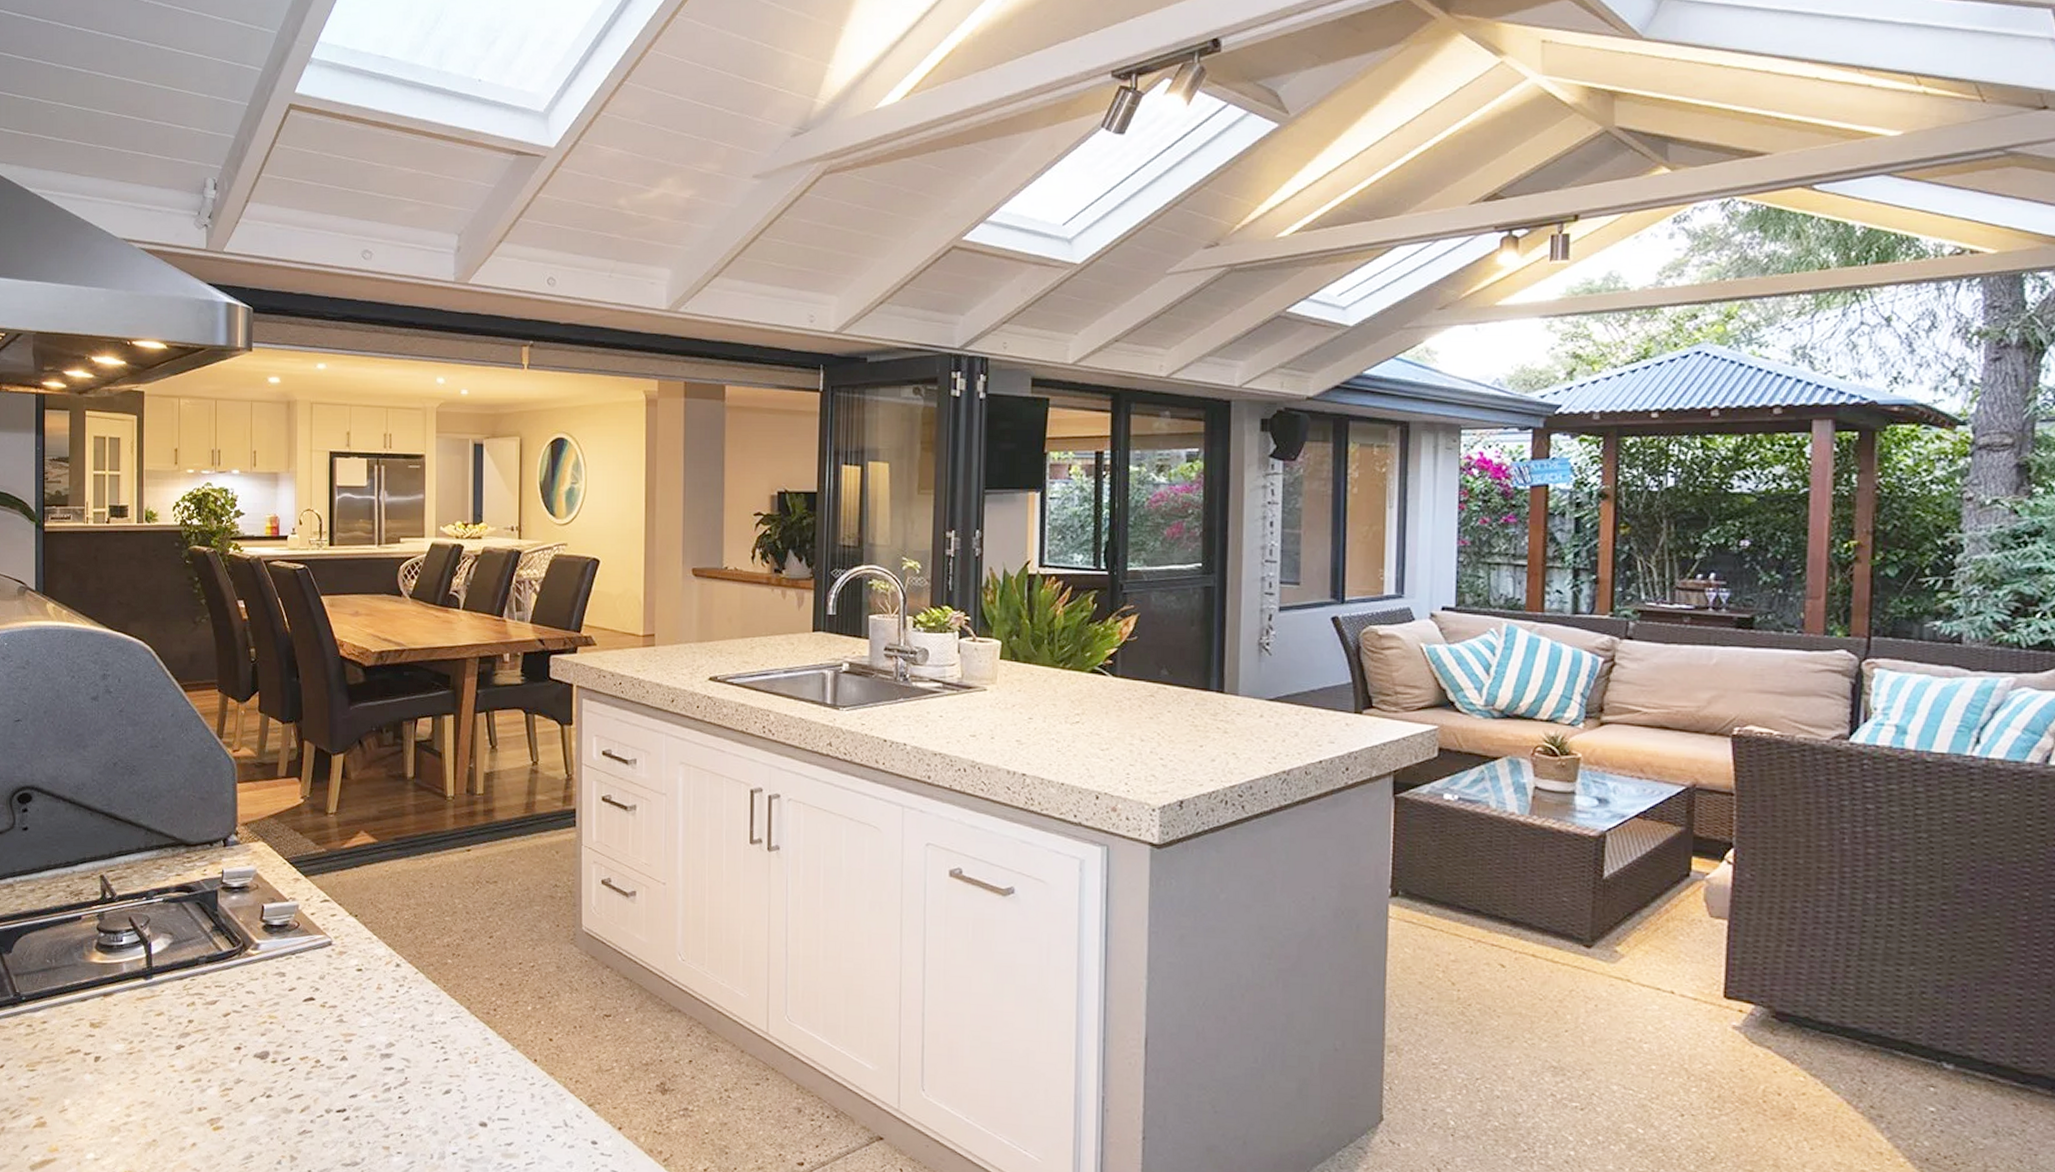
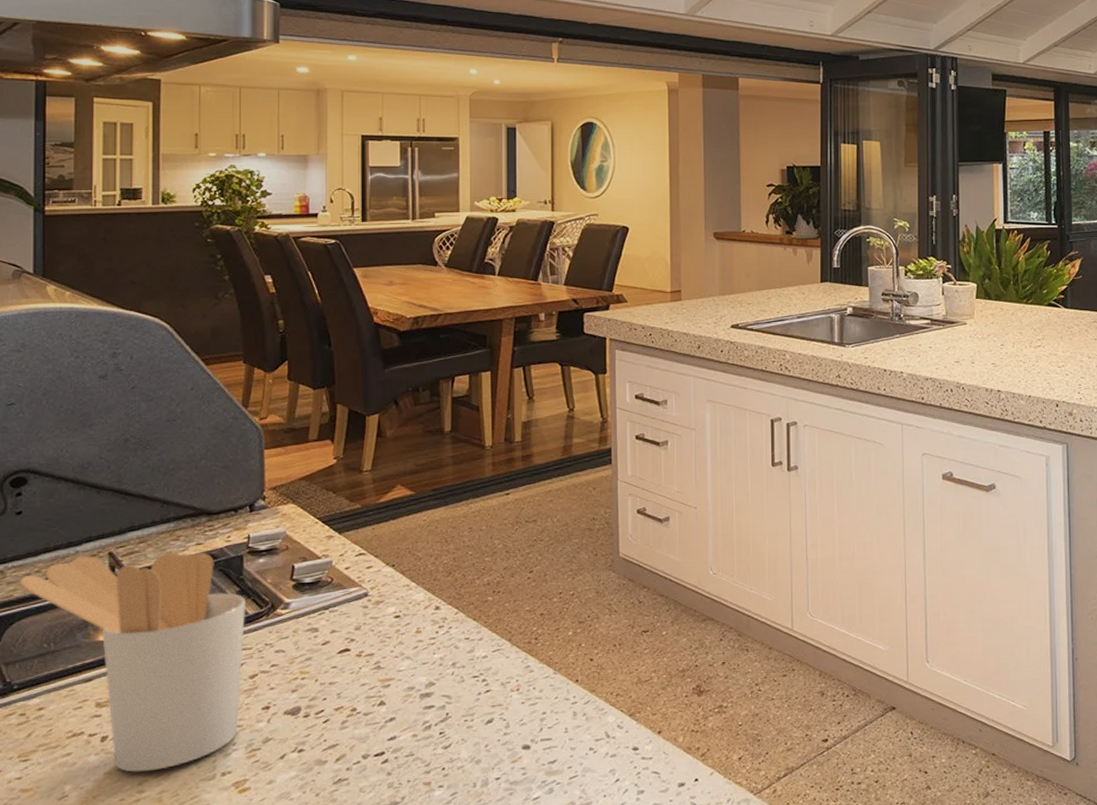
utensil holder: none [26,876,219,1097] -> present [19,552,245,772]

